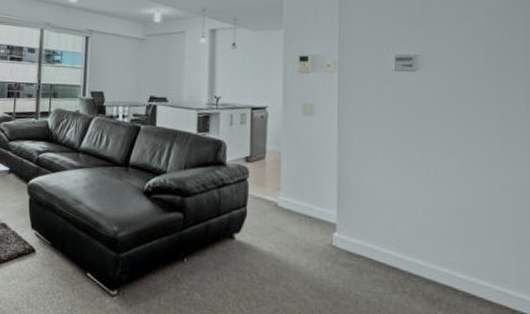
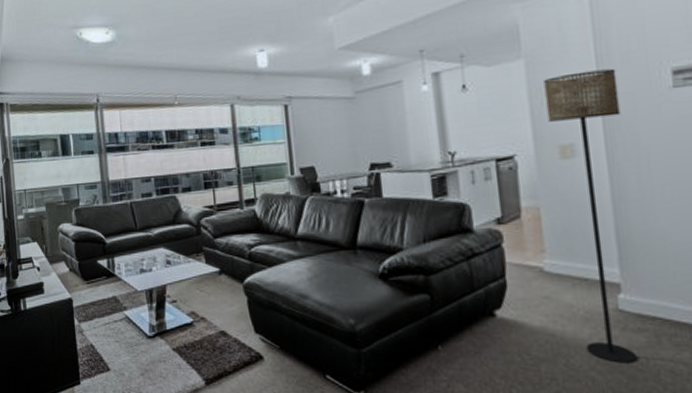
floor lamp: none [296,47,353,292] -> present [544,68,637,363]

